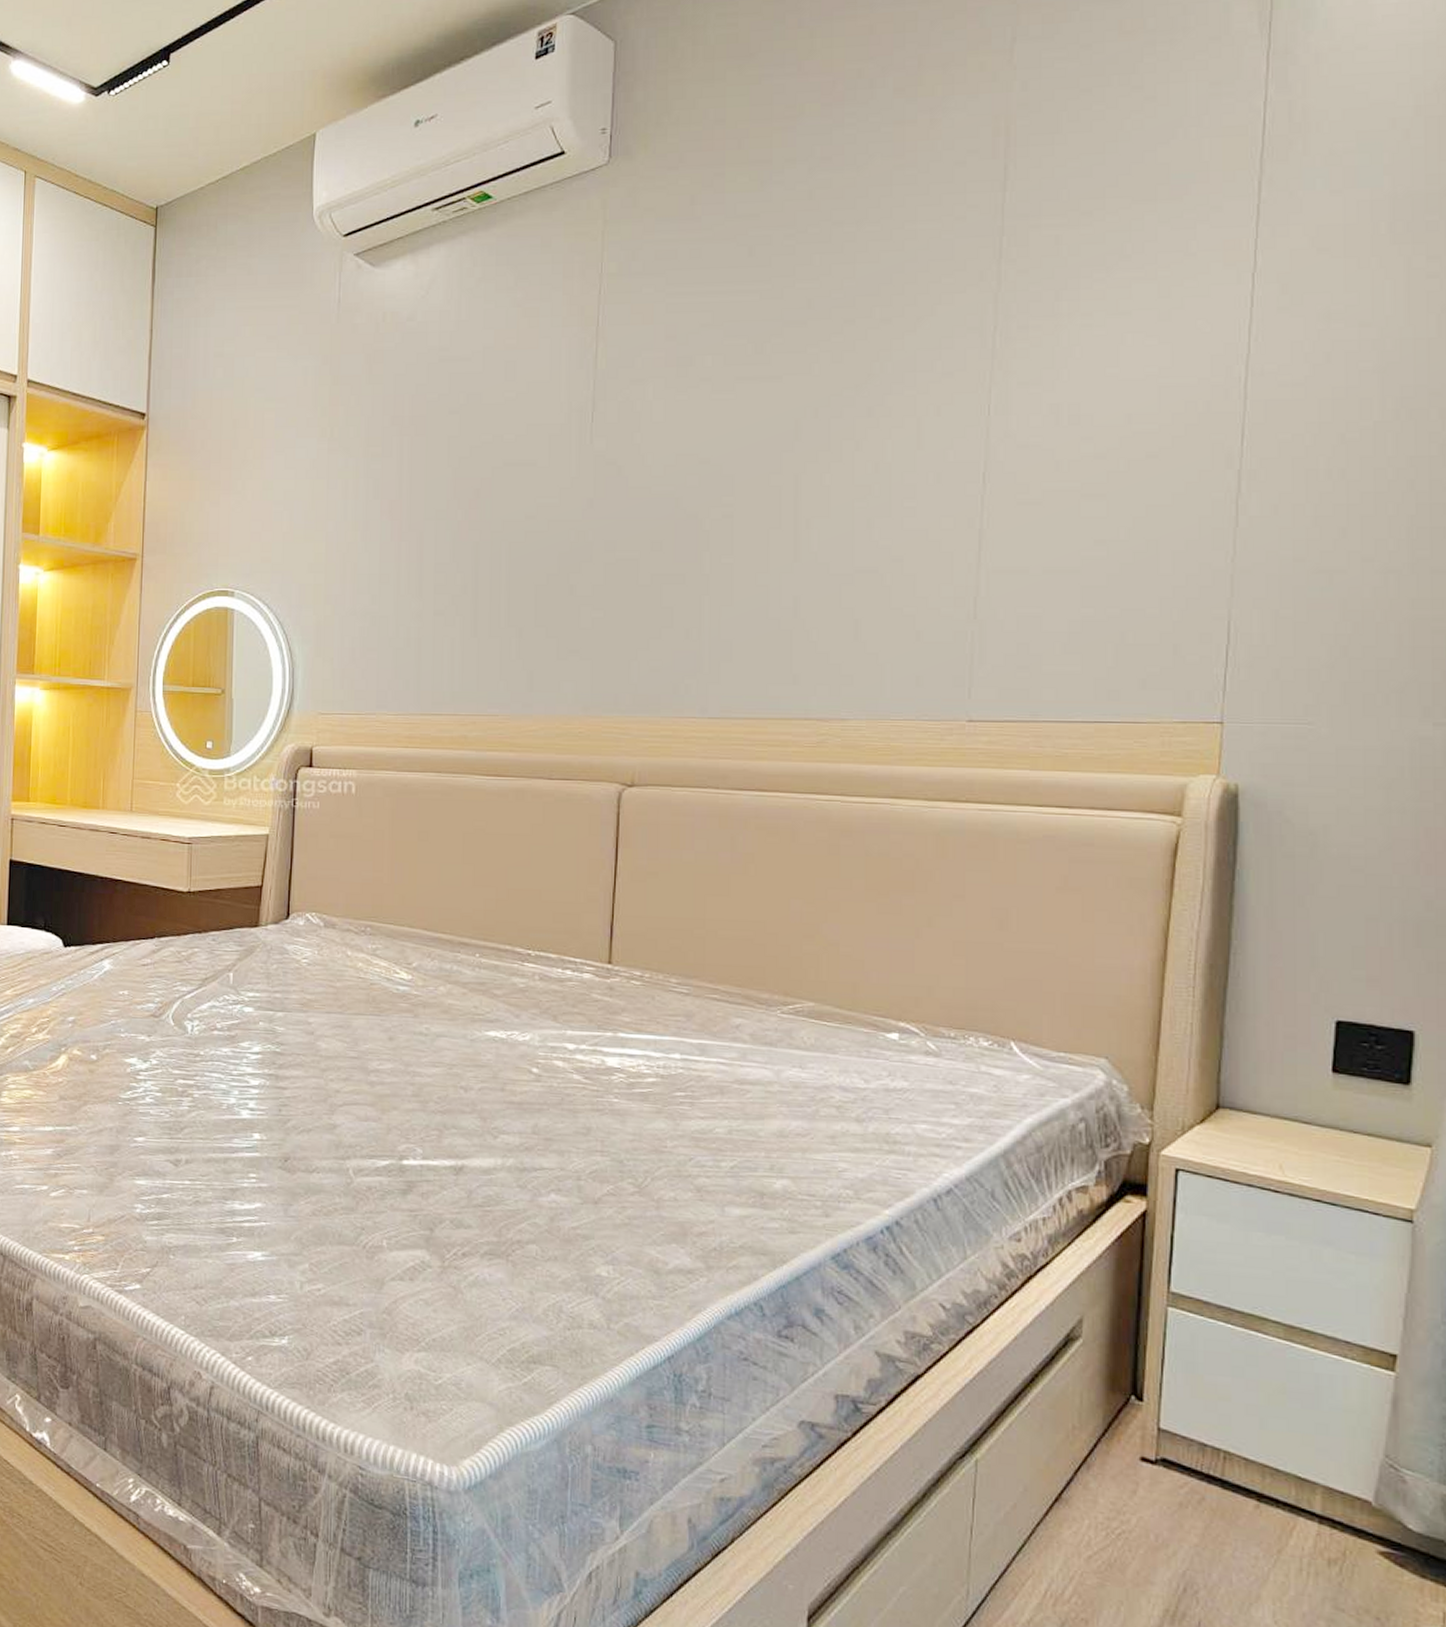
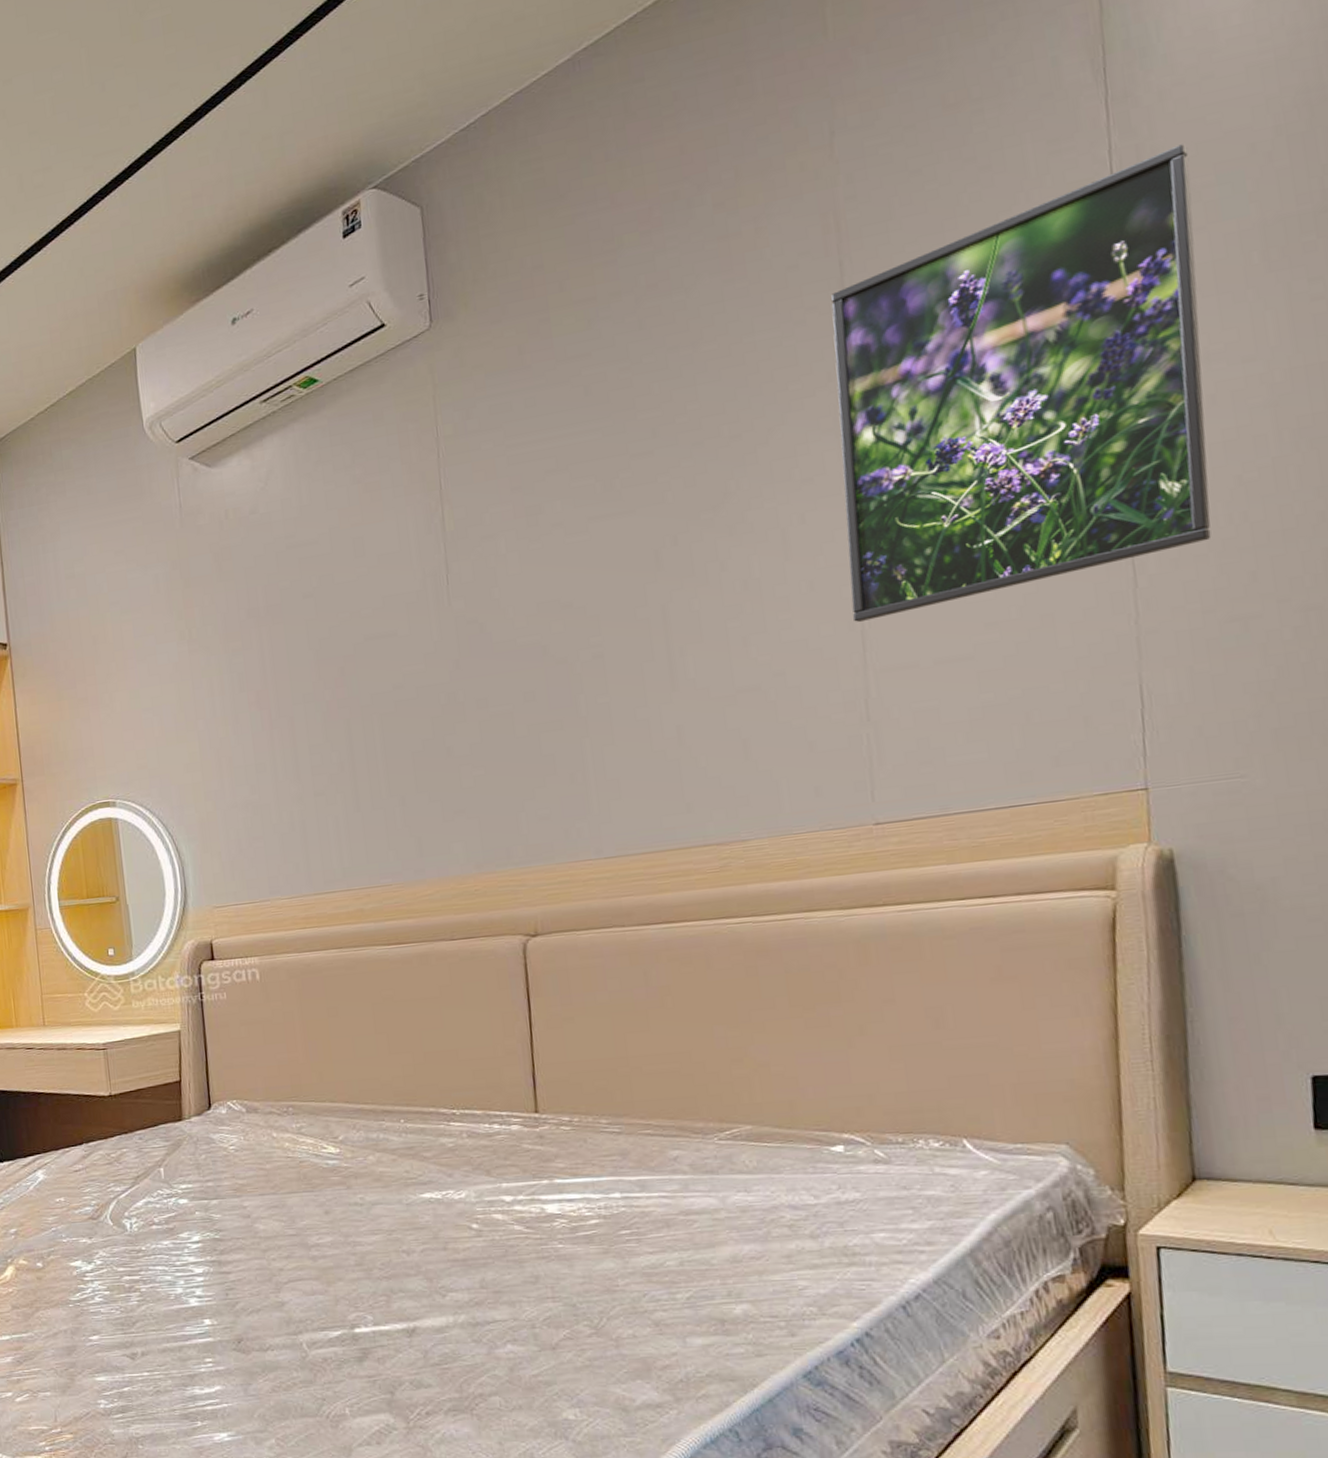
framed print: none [974,108,1335,521] -> present [831,144,1212,623]

